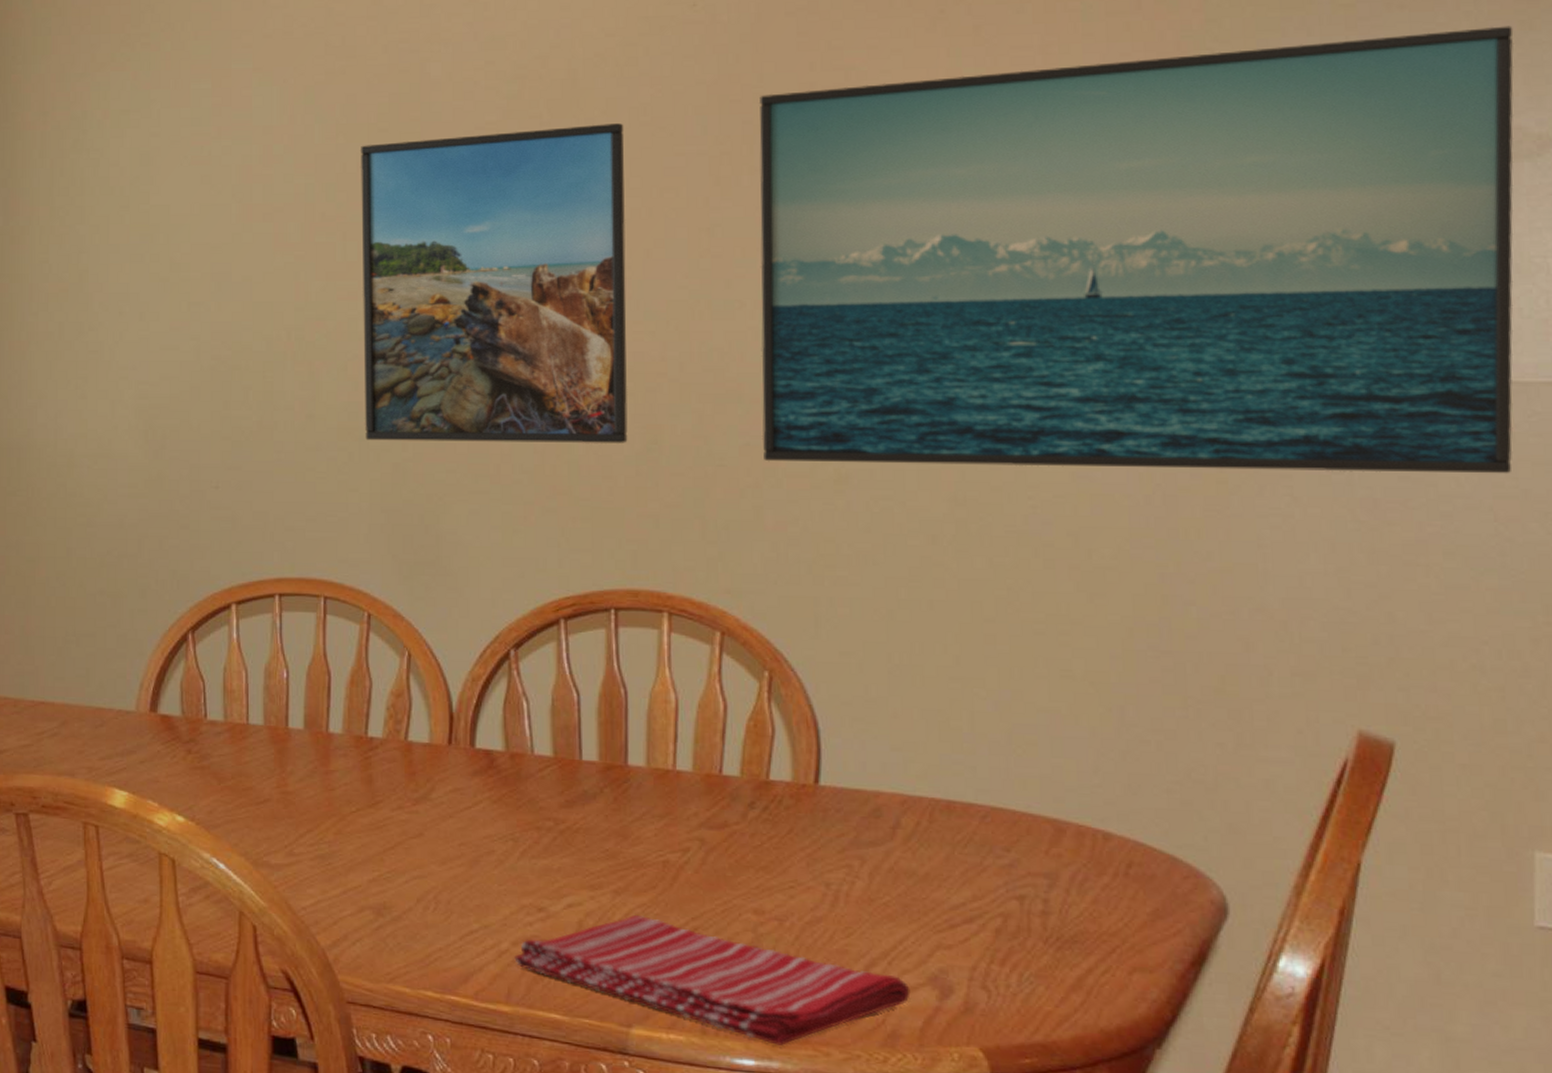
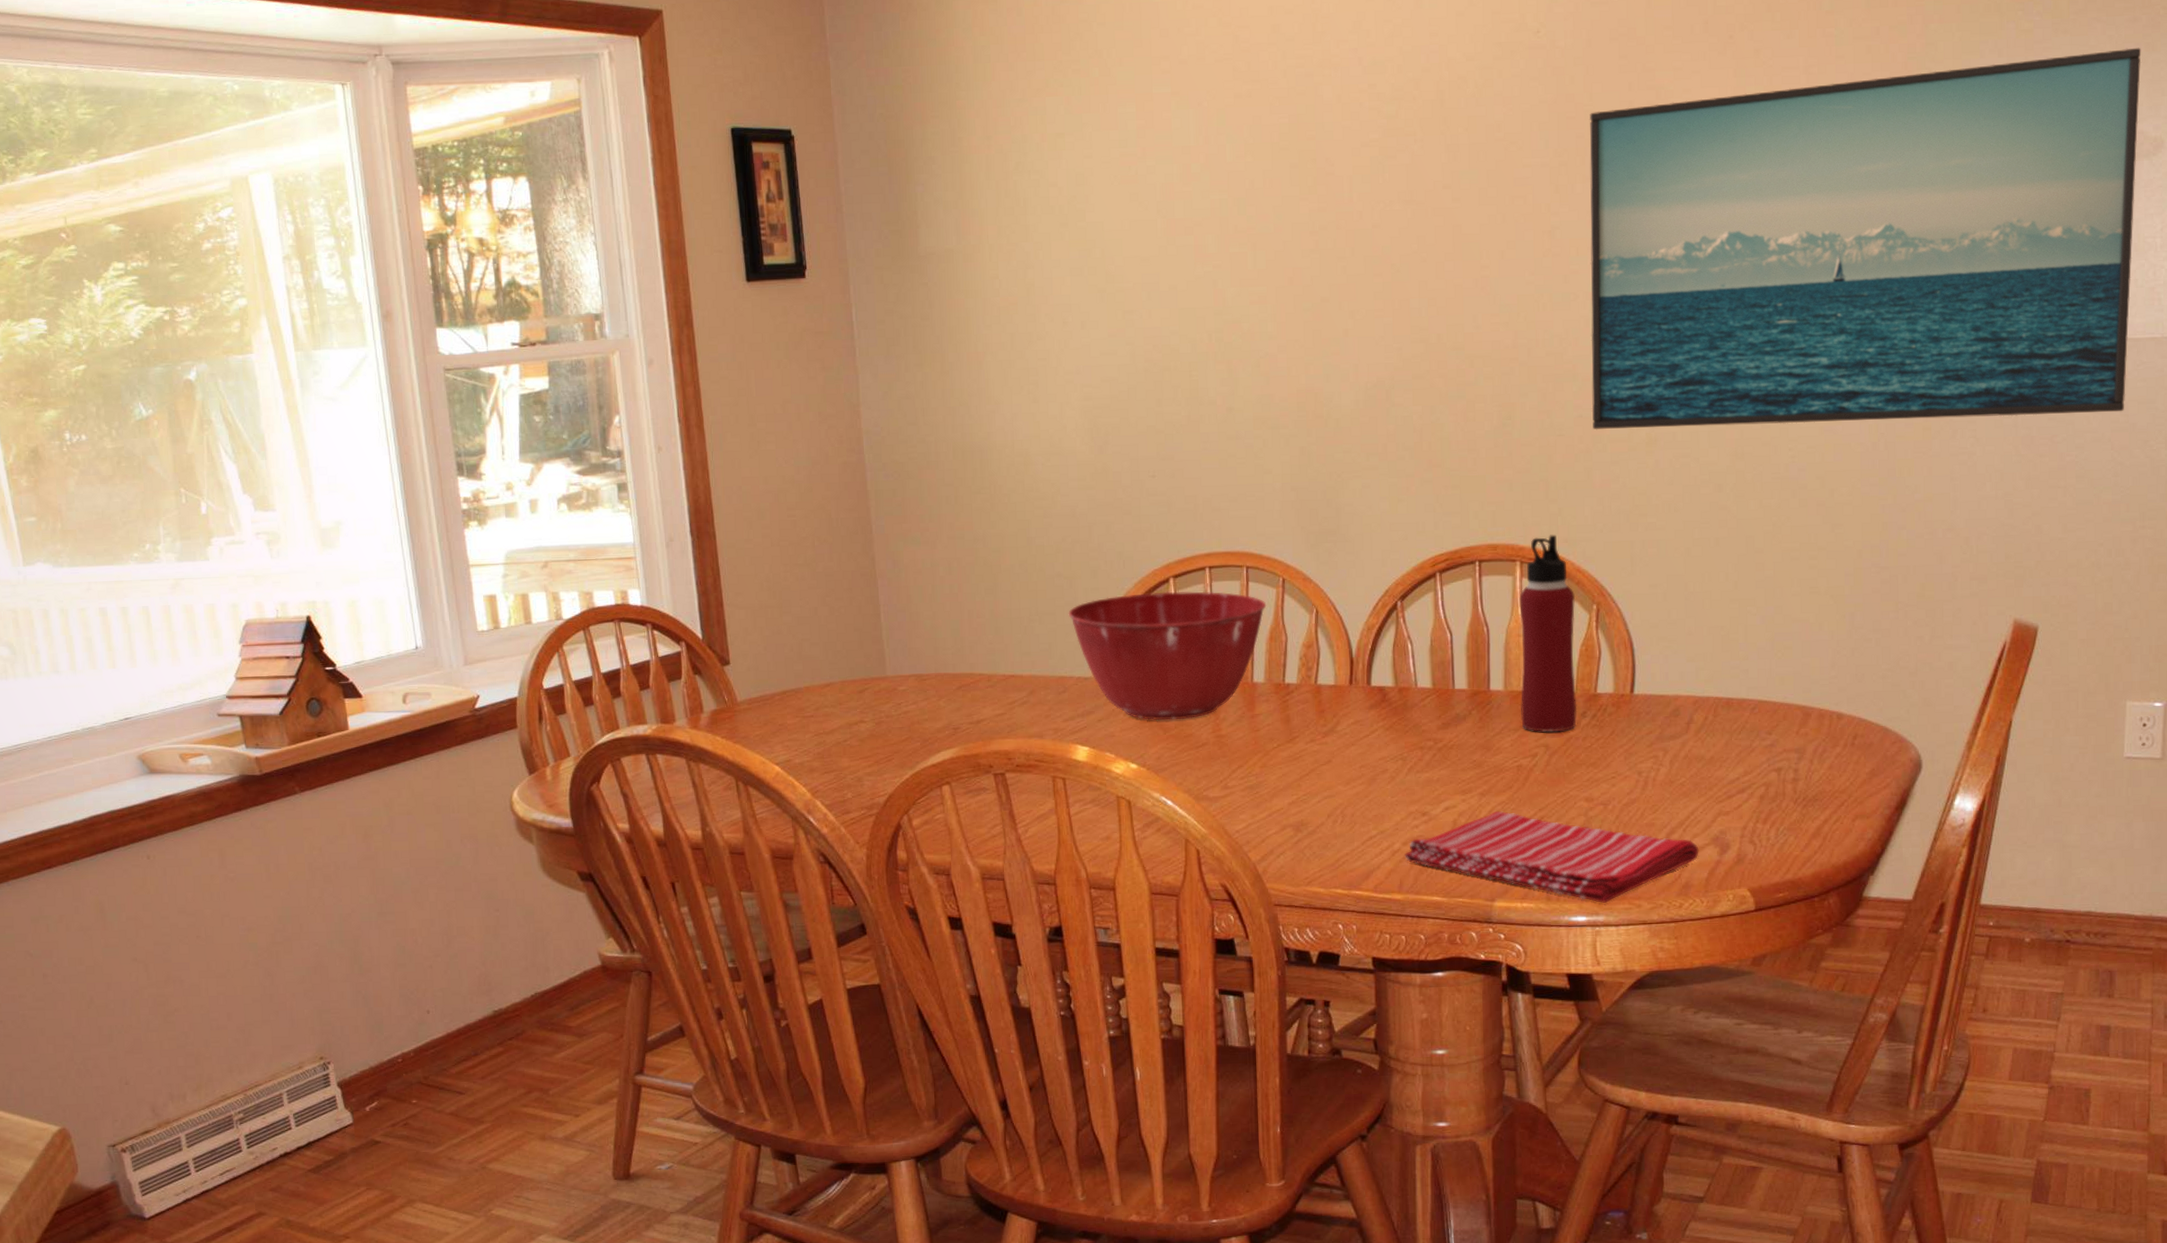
mixing bowl: none [110,619,348,769] -> present [1068,591,1267,721]
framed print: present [361,123,628,443] -> none [1266,139,1488,428]
water bottle: none [667,583,743,824] -> present [1519,534,1577,732]

